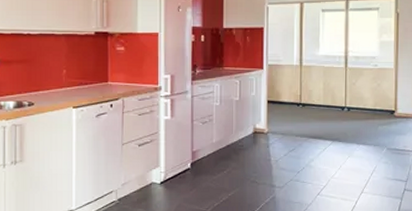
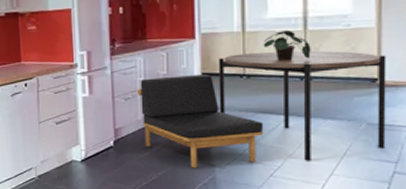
chair: none [213,102,314,189] -> present [136,74,264,168]
dining table: none [280,85,401,181] -> present [218,51,387,161]
potted plant: none [315,67,350,93] -> present [263,31,311,62]

